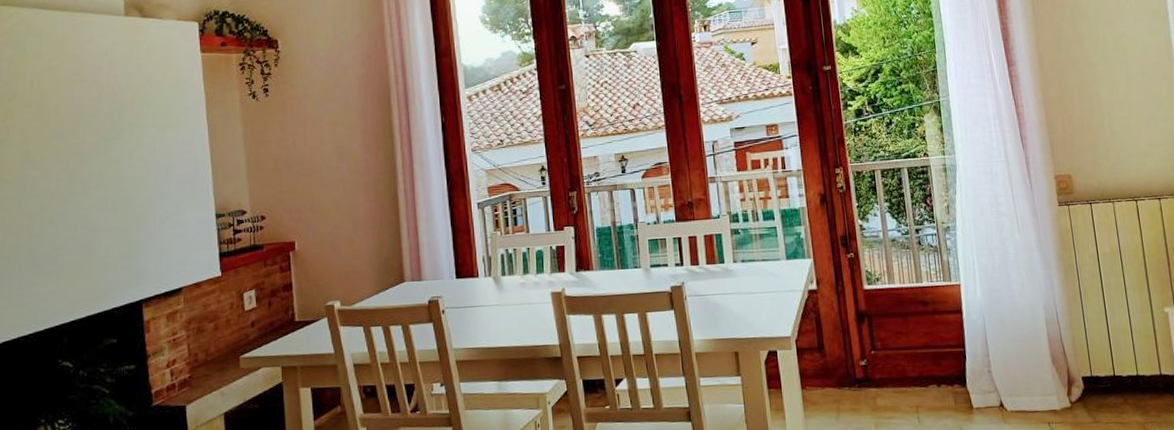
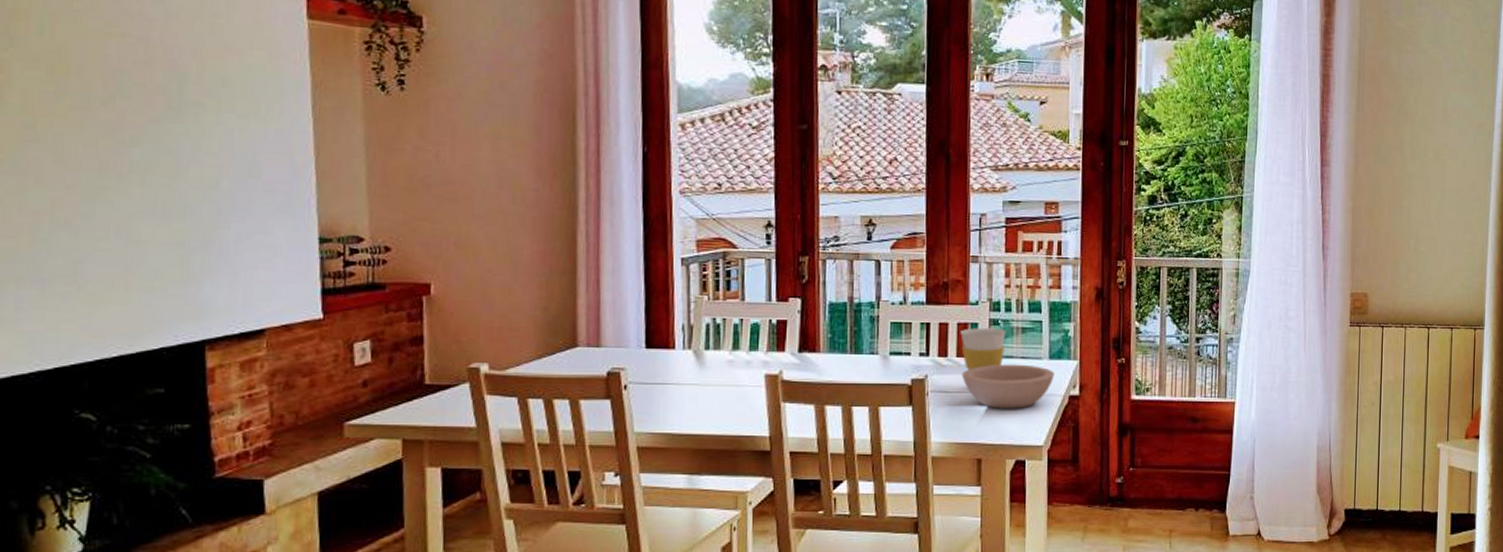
cup: none [707,237,747,275] -> present [960,328,1006,370]
bowl: none [713,266,793,307] -> present [962,364,1055,409]

